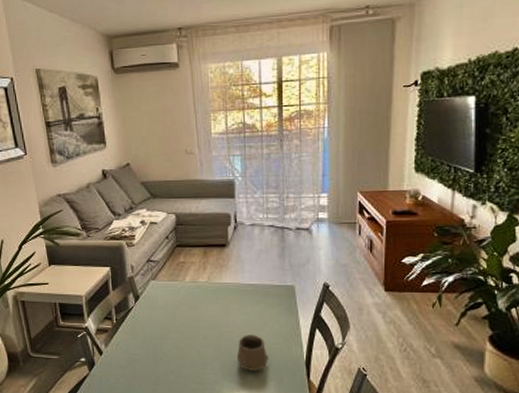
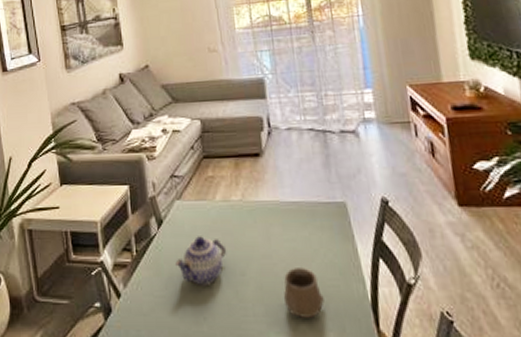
teapot: none [149,309,193,348] -> present [175,236,227,287]

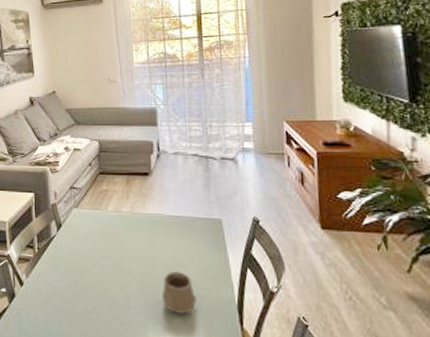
teapot: present [175,236,227,287] -> none [71,239,116,282]

